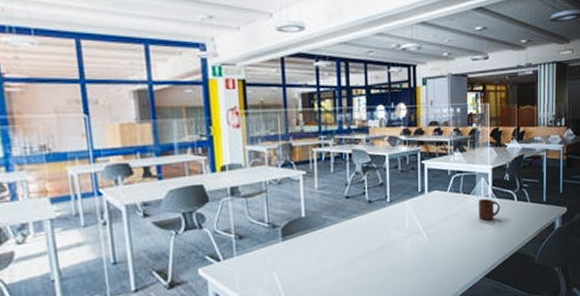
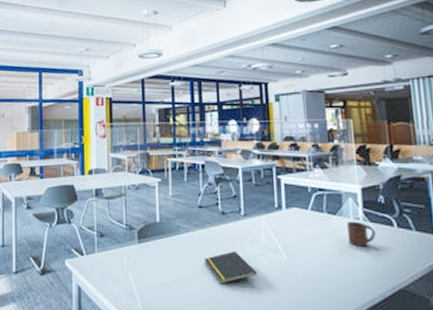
notepad: none [351,237,401,270] -> present [205,251,258,284]

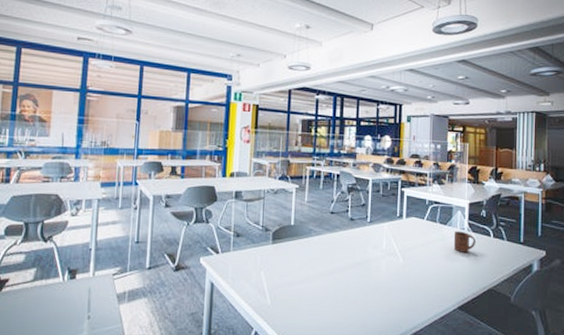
notepad: present [205,251,258,284] -> none [331,253,376,282]

